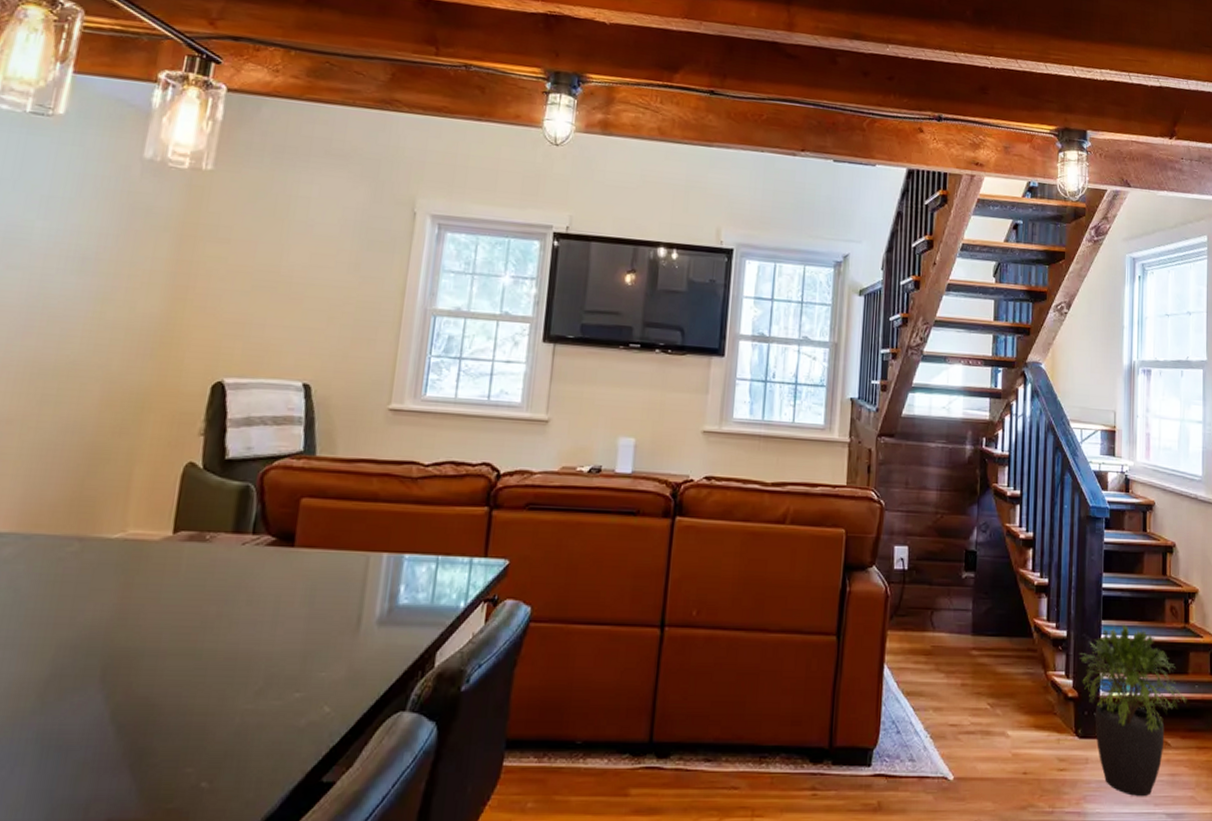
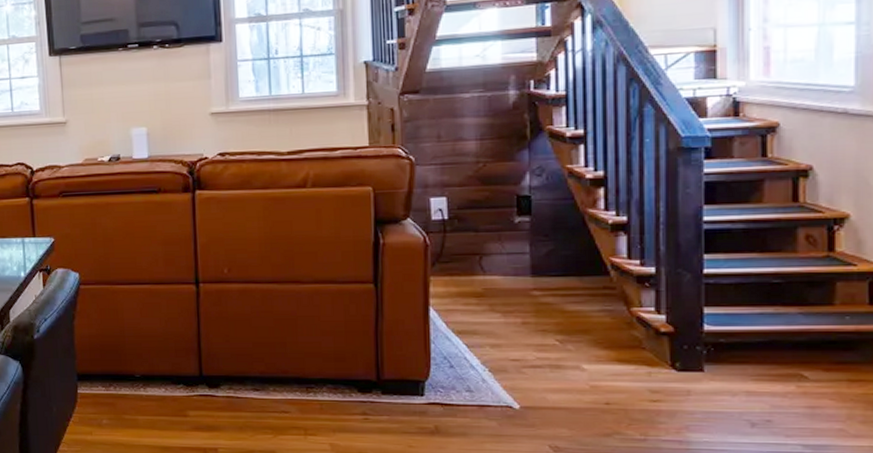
potted plant: present [1080,624,1187,796] -> none [675,257,832,427]

